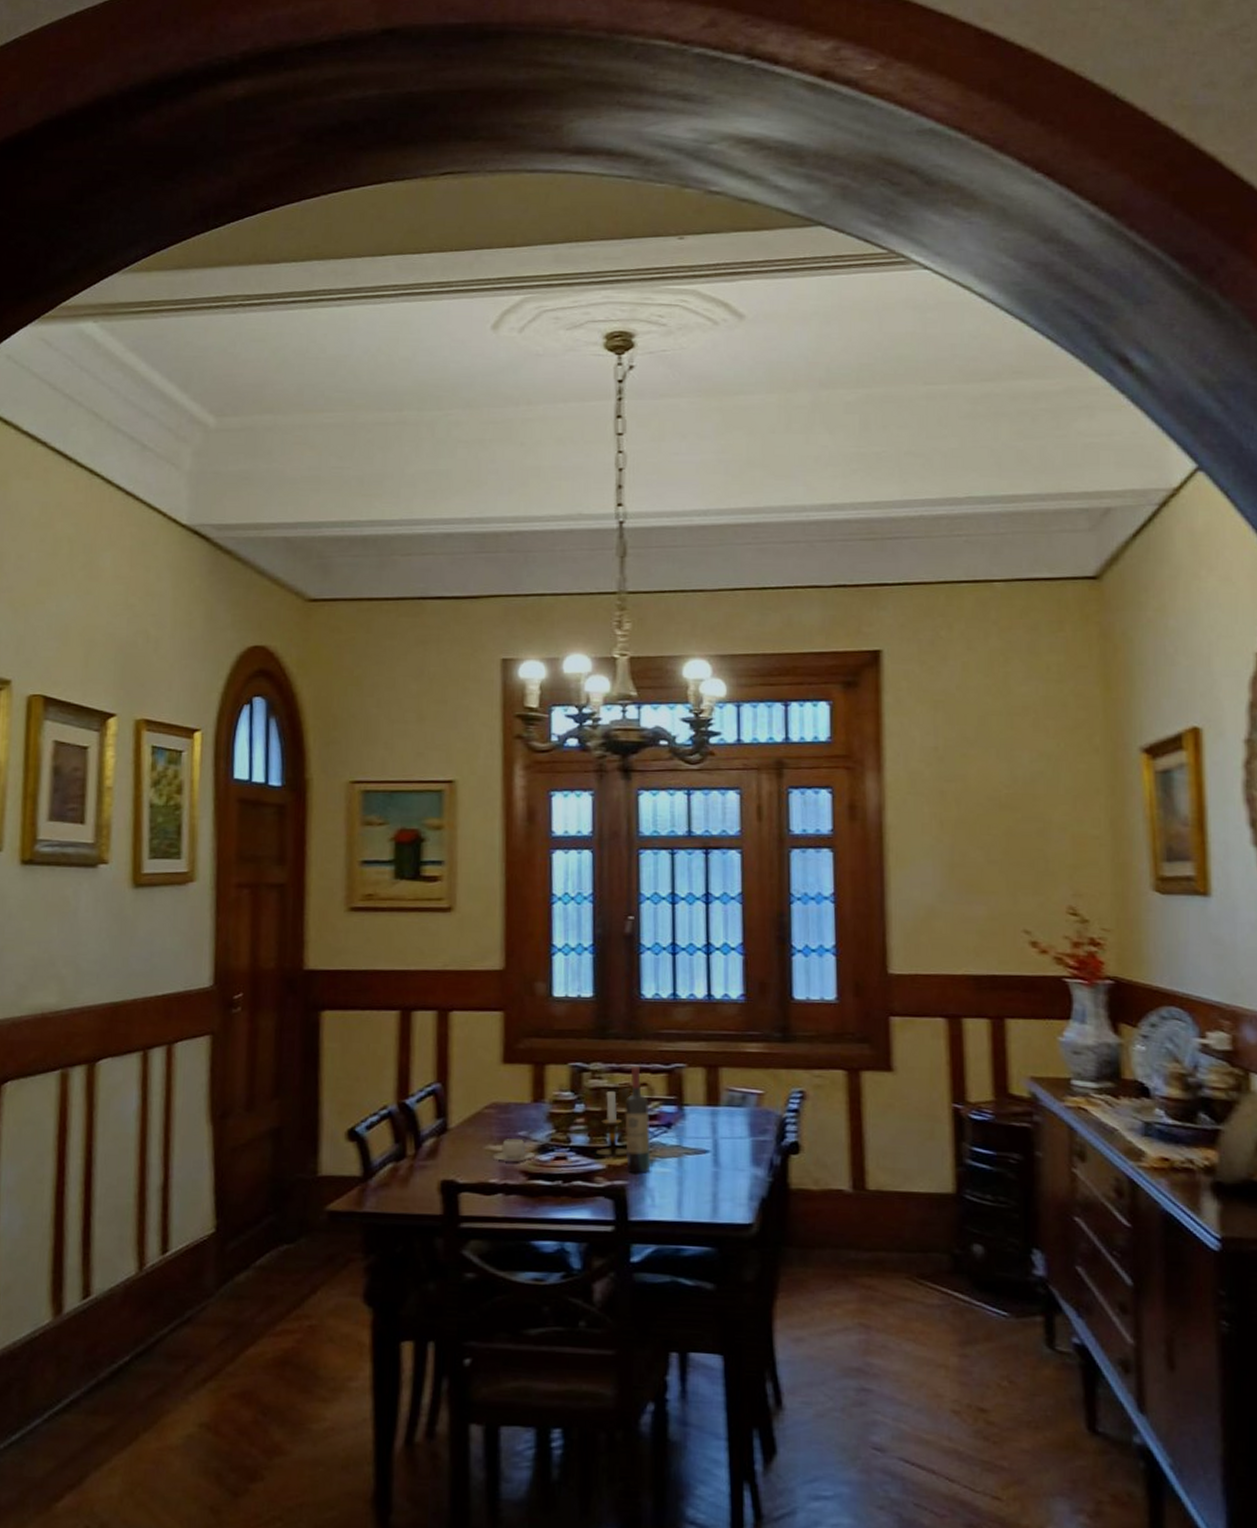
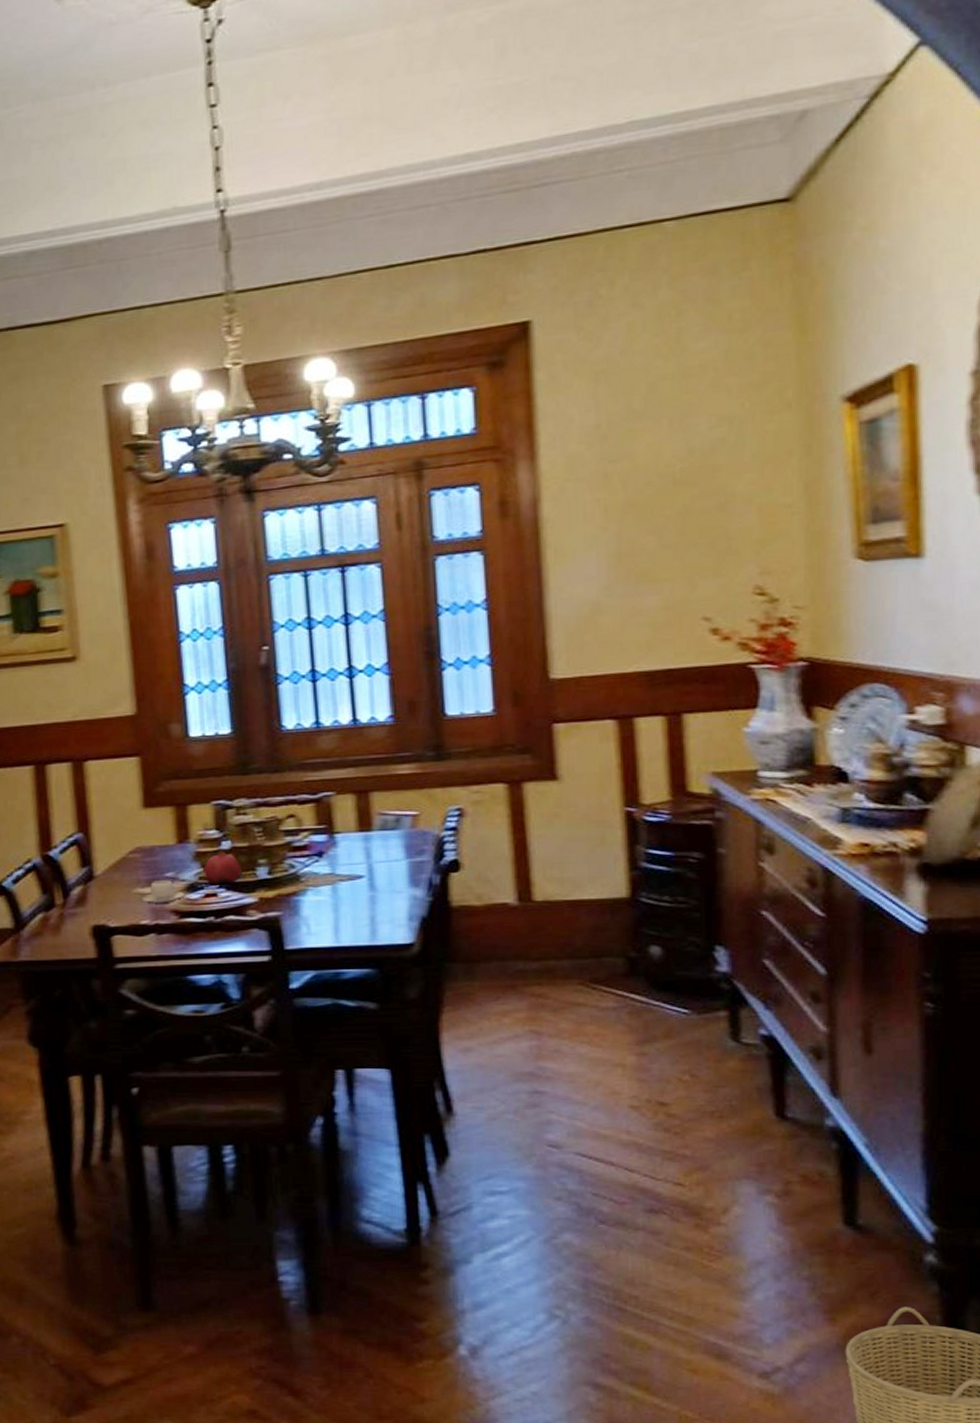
fruit: none [555,1112,593,1150] -> present [203,850,242,887]
candlestick: present [595,1091,628,1156] -> none [245,826,280,890]
wine bottle: present [624,1065,651,1173] -> none [273,797,304,904]

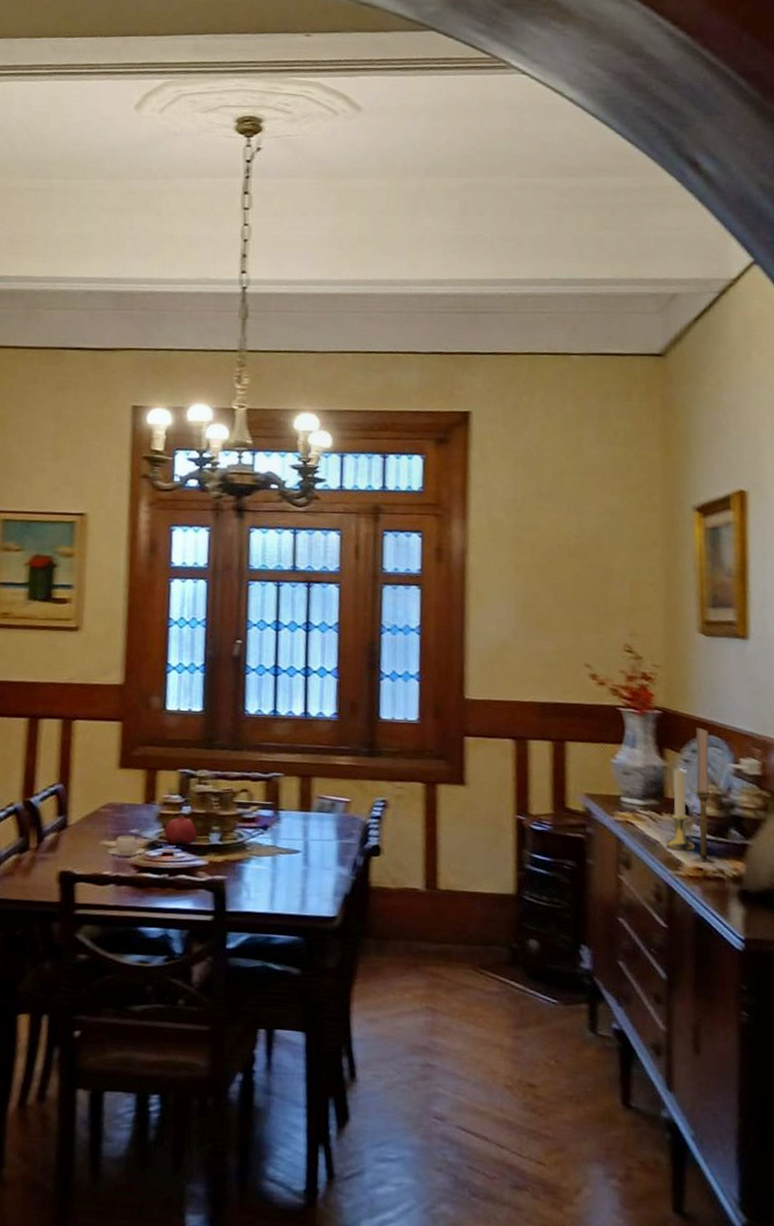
candle holder: none [819,728,858,828] -> present [665,768,695,852]
candlestick: none [854,674,887,838] -> present [692,726,716,864]

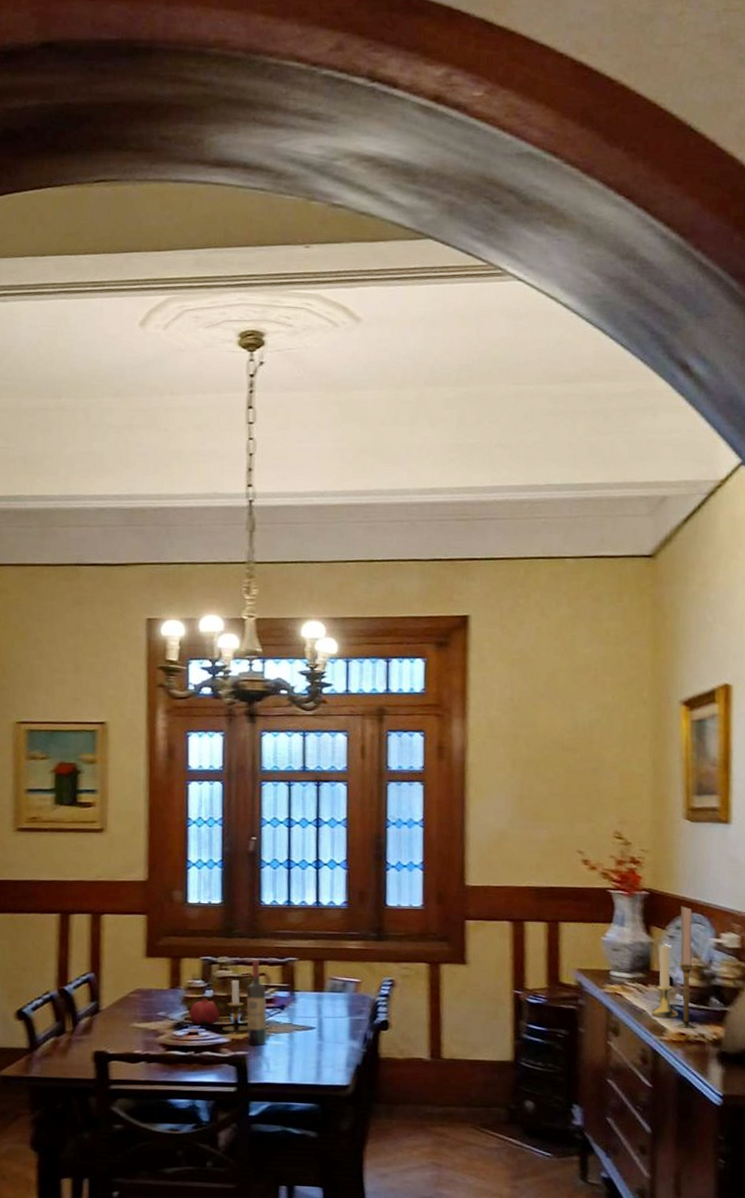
teacup: present [106,835,146,857] -> none [136,1018,173,1037]
candlestick: none [198,796,228,854] -> present [221,980,248,1032]
wine bottle: none [226,773,249,870] -> present [246,958,267,1045]

